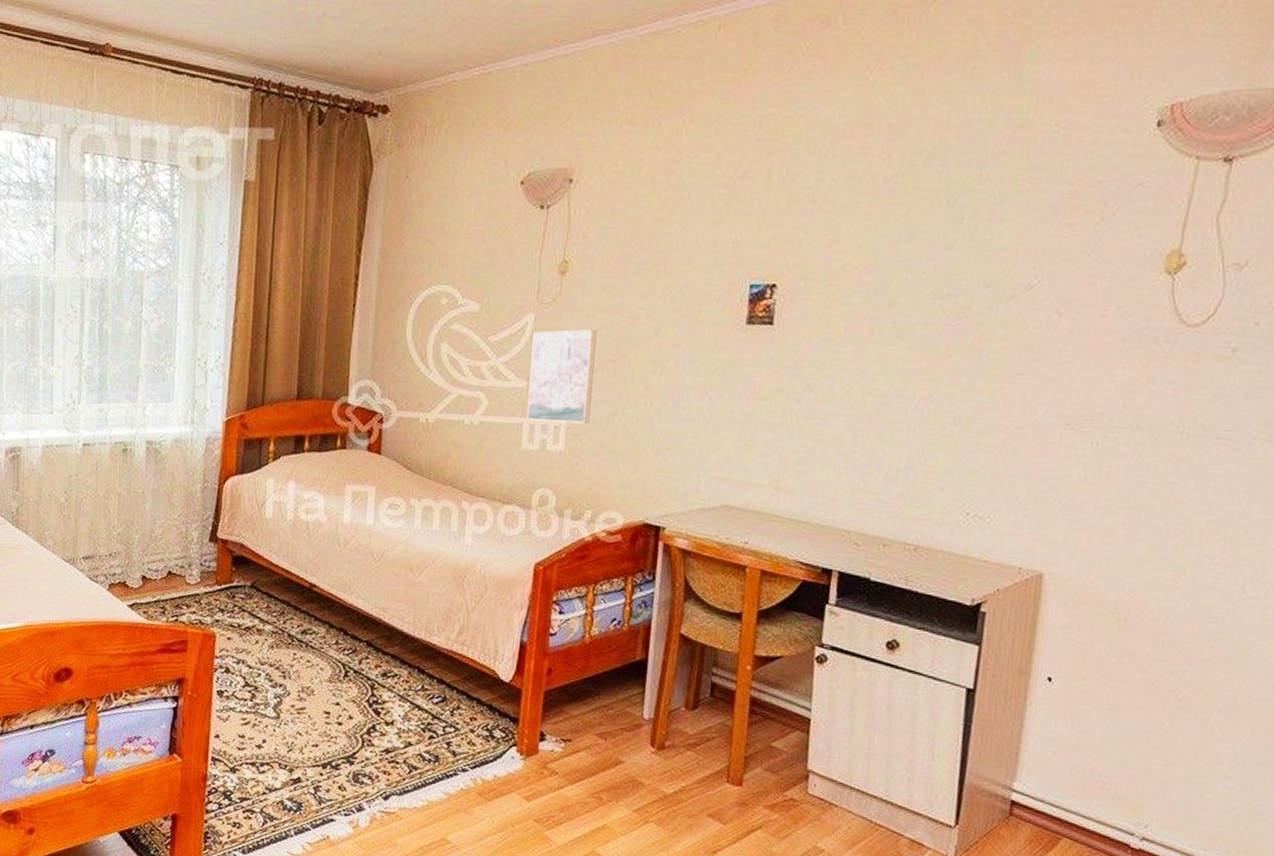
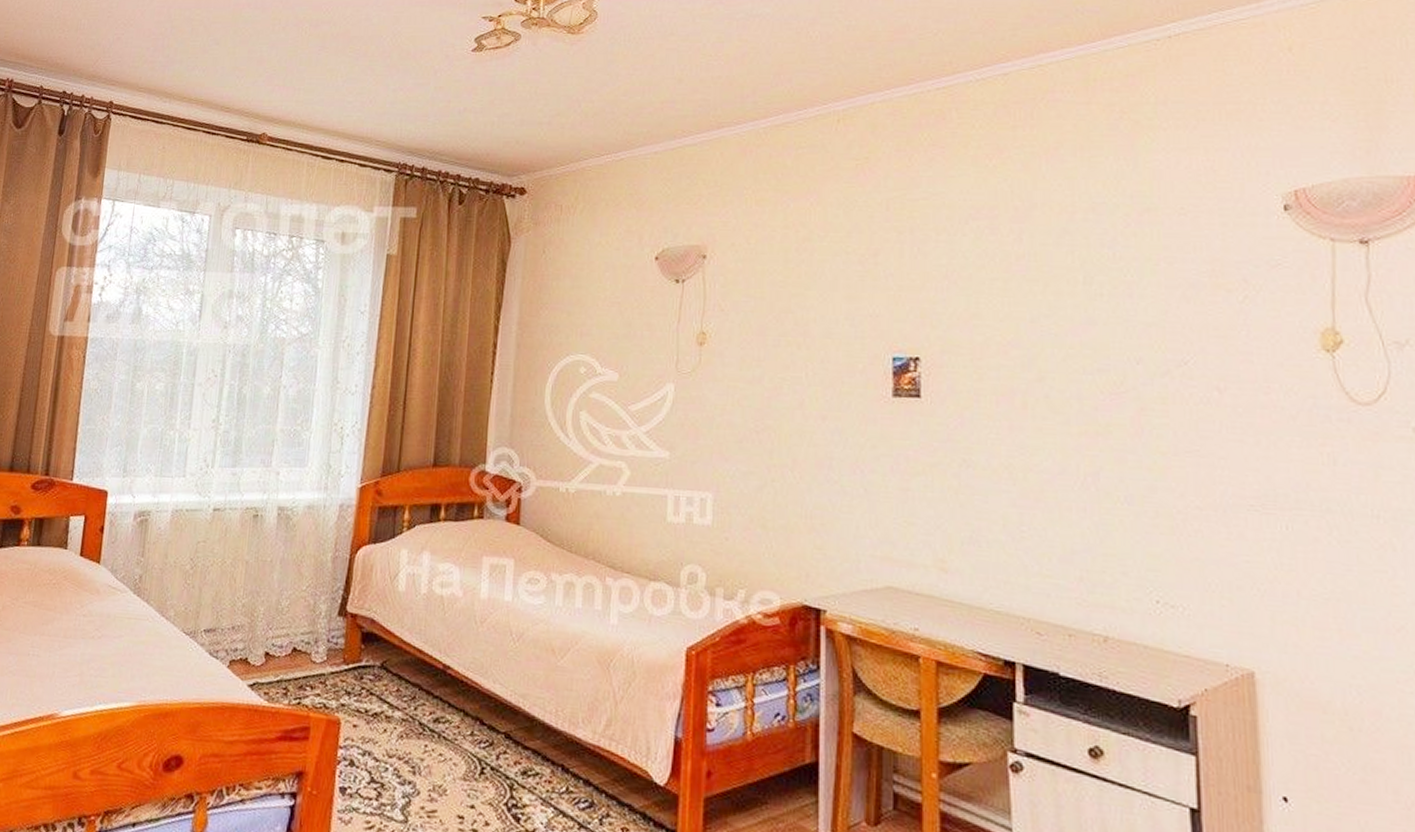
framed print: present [527,330,597,424] -> none [671,400,739,497]

